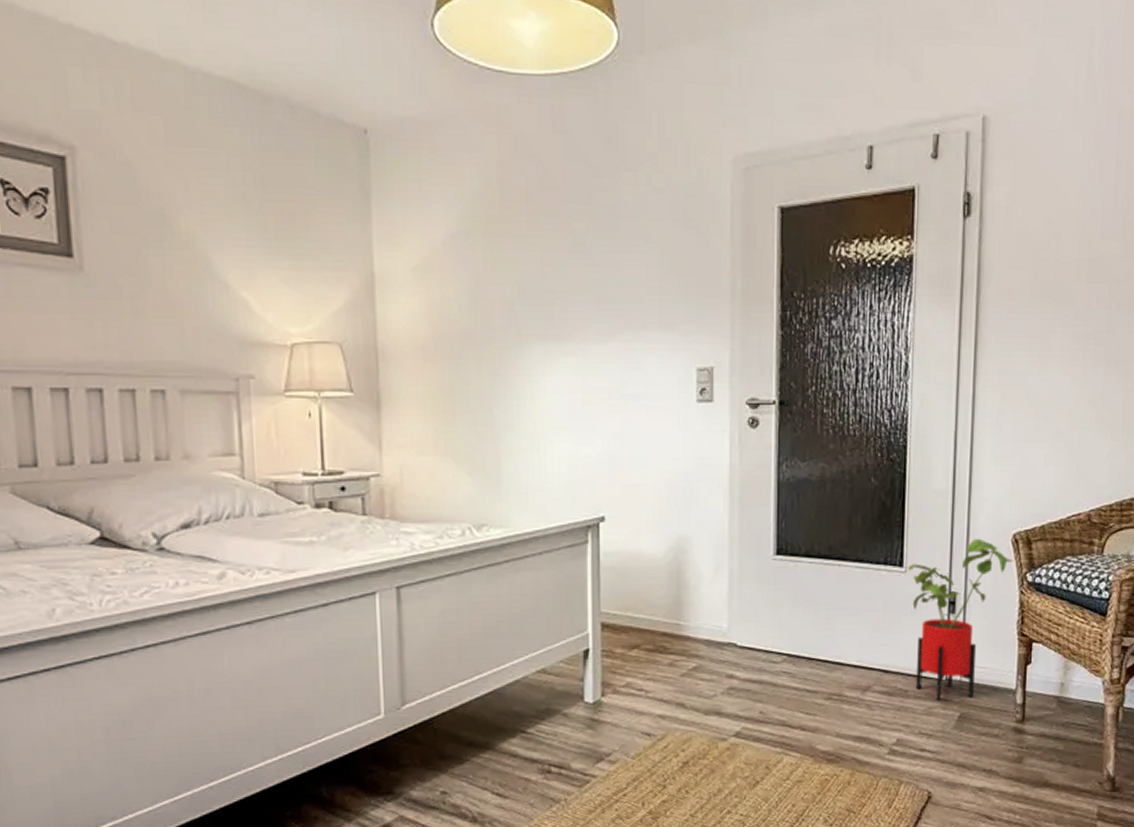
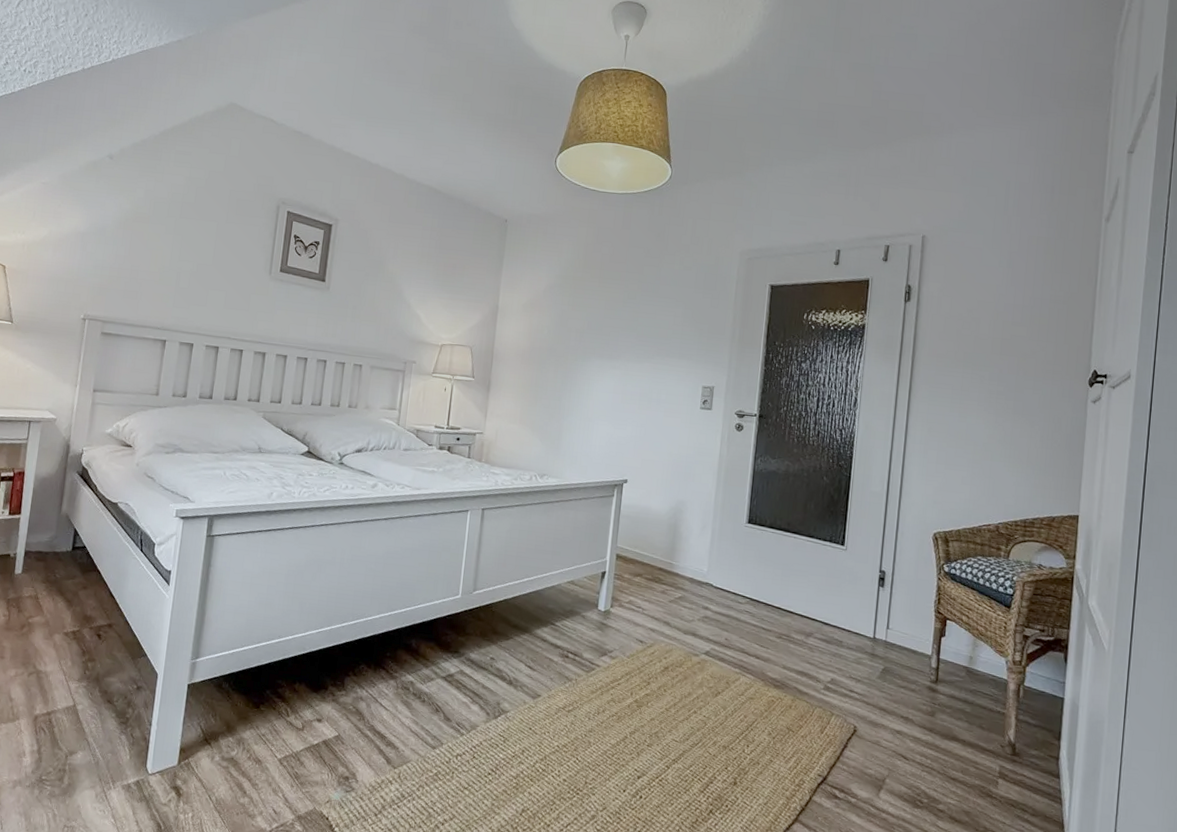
house plant: present [908,538,1015,700] -> none [848,532,934,656]

